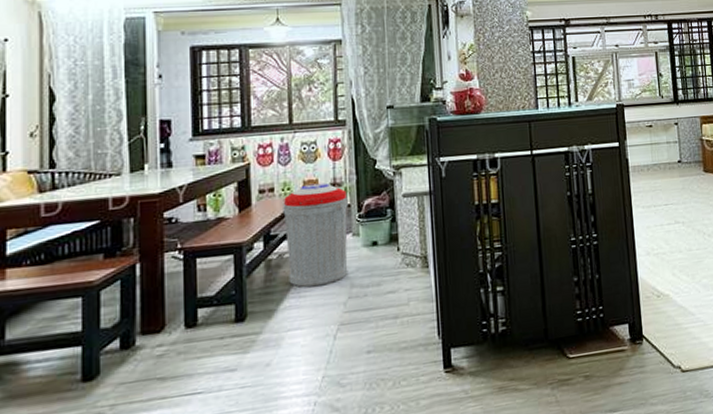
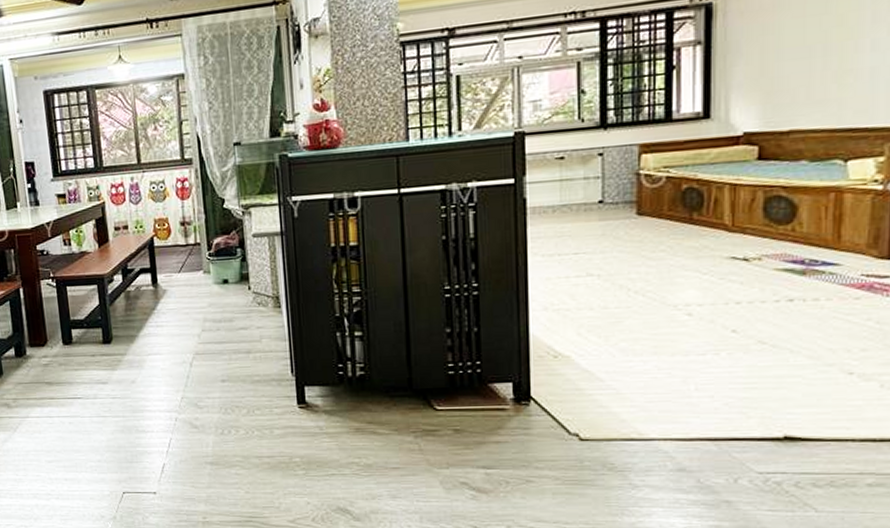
trash can: present [283,183,348,288] -> none [137,221,201,319]

